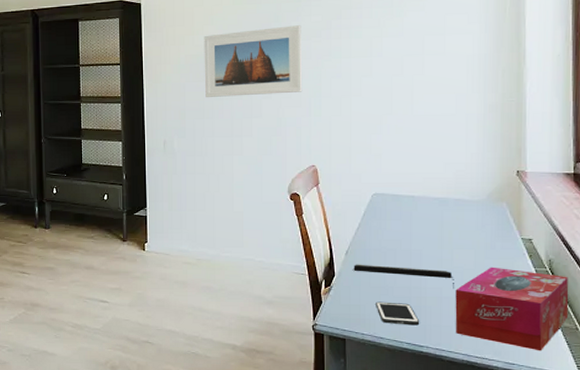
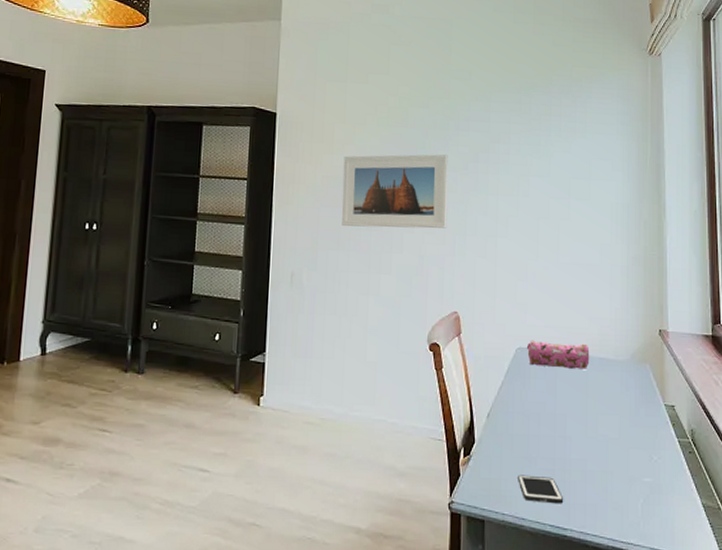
notepad: present [353,264,454,290] -> none [495,429,599,462]
pencil case: none [382,186,445,210] -> present [526,340,590,369]
tissue box: present [455,267,569,351] -> none [600,436,711,535]

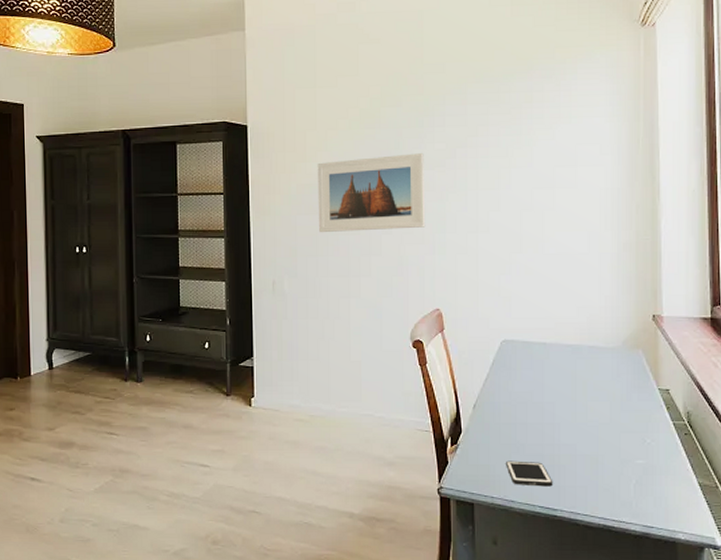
pencil case: present [526,340,590,369] -> none [511,332,578,358]

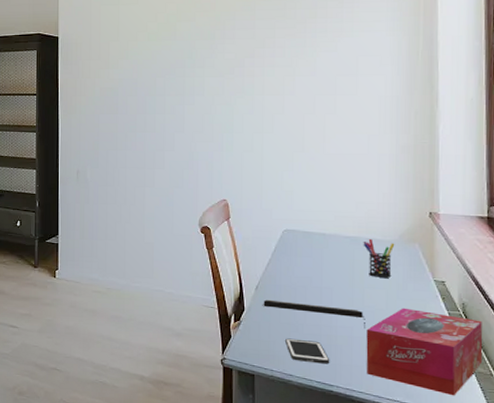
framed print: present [317,153,426,233] -> none [118,62,215,130]
notepad: none [482,419,589,446] -> present [263,299,365,330]
pen holder: none [585,346,618,388] -> present [363,238,395,278]
tissue box: none [590,420,708,513] -> present [366,307,483,396]

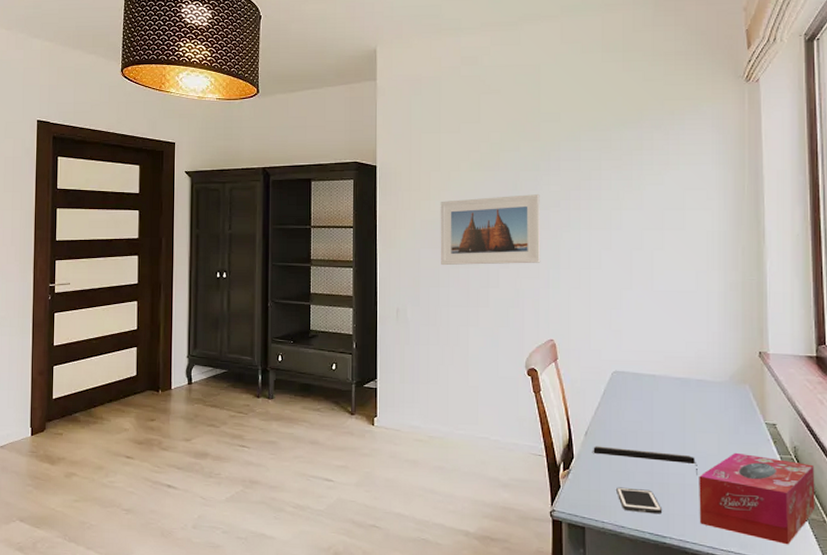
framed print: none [118,62,215,130] -> present [440,194,541,266]
pen holder: present [363,238,395,278] -> none [693,380,726,421]

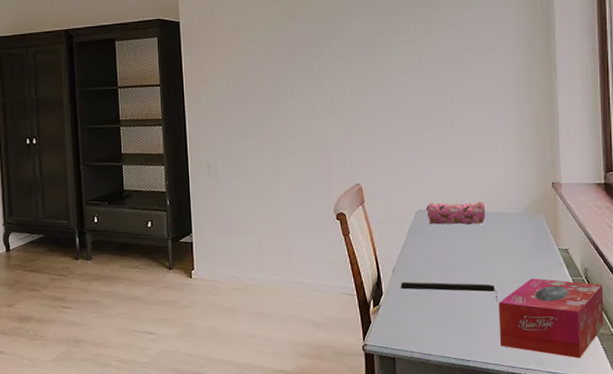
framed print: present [440,194,541,266] -> none [245,42,345,119]
cell phone: present [616,487,663,514] -> none [423,318,466,341]
pencil case: none [622,364,687,391] -> present [425,201,486,225]

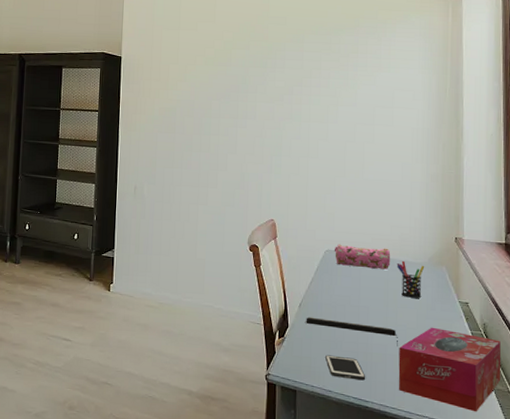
cell phone: none [423,318,466,341] -> present [325,355,366,381]
pen holder: none [492,212,522,250] -> present [396,260,425,298]

